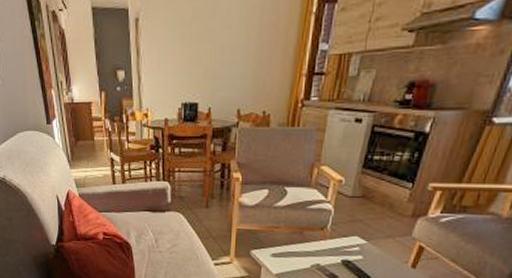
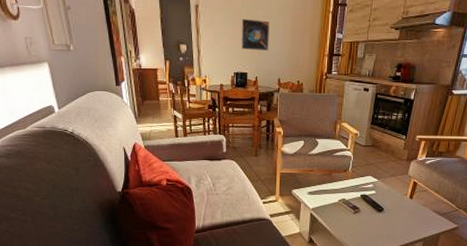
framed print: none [191,31,228,74] -> present [241,19,269,51]

